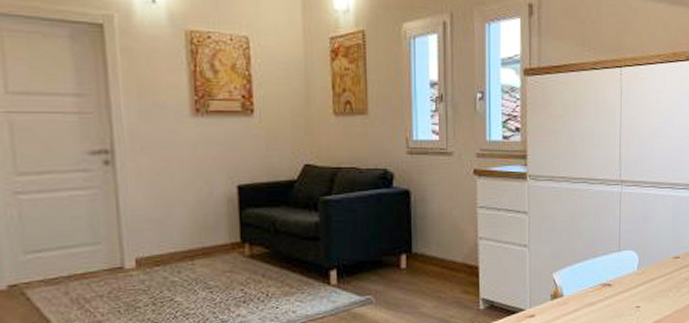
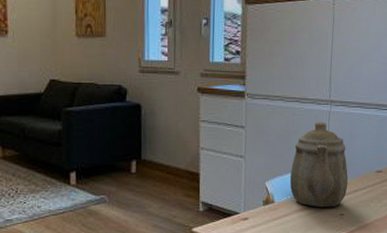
teapot: none [579,204,644,300] -> present [289,122,348,208]

